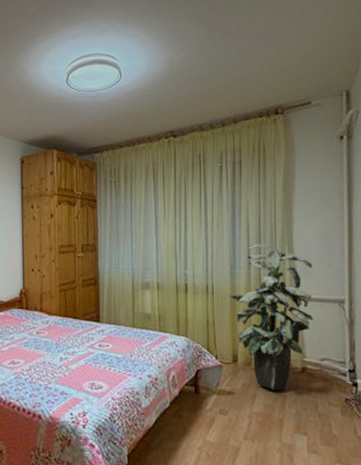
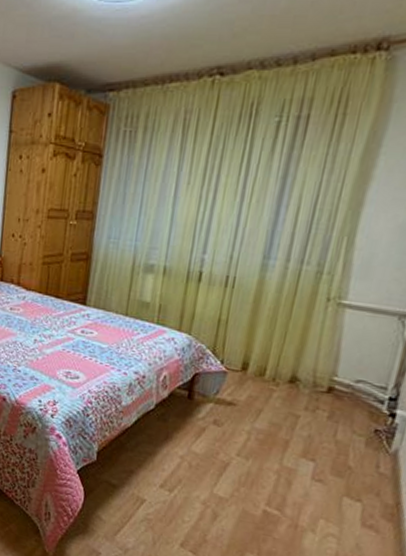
indoor plant: present [229,243,314,391] -> none [253,230,375,410]

